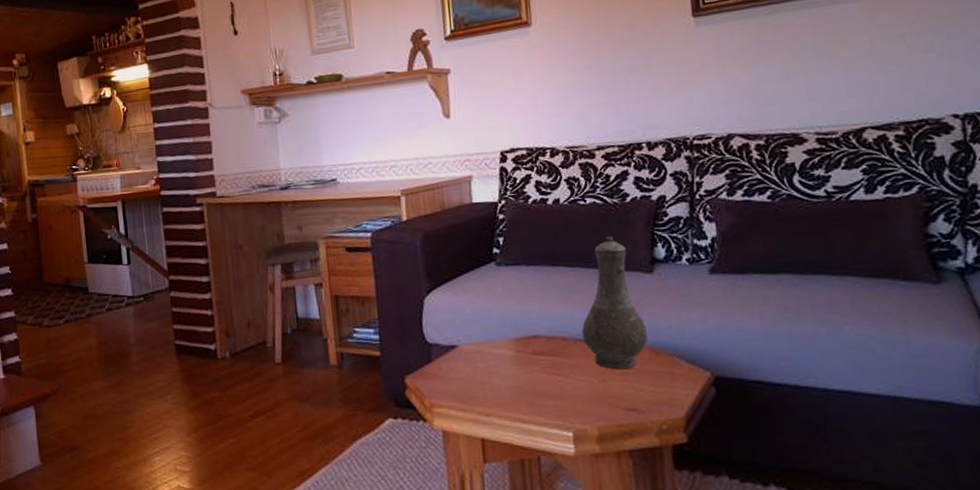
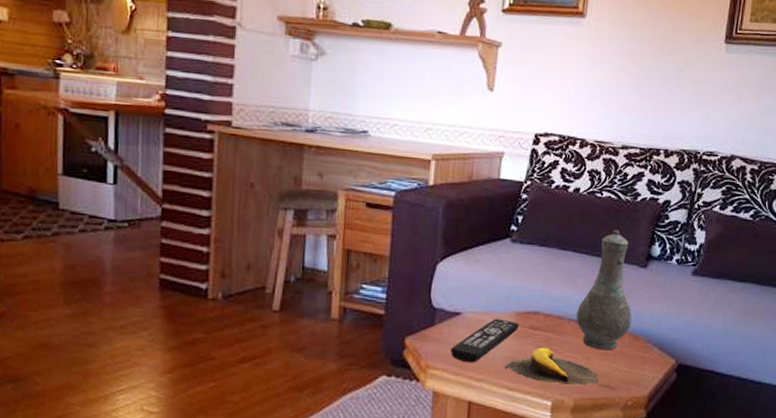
remote control: none [453,347,521,398] -> present [450,318,519,363]
banana: none [514,373,624,412] -> present [505,347,600,386]

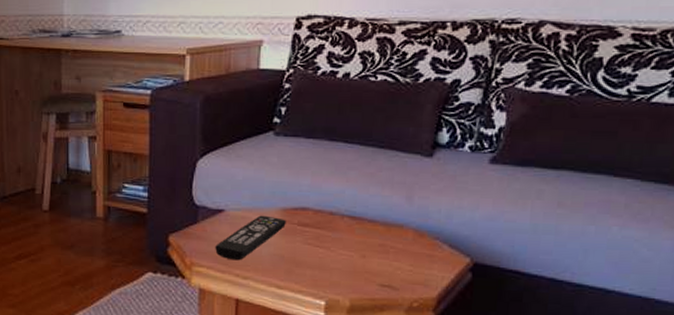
banana: present [505,347,600,386] -> none [273,244,379,286]
vase: present [576,229,632,350] -> none [350,116,415,248]

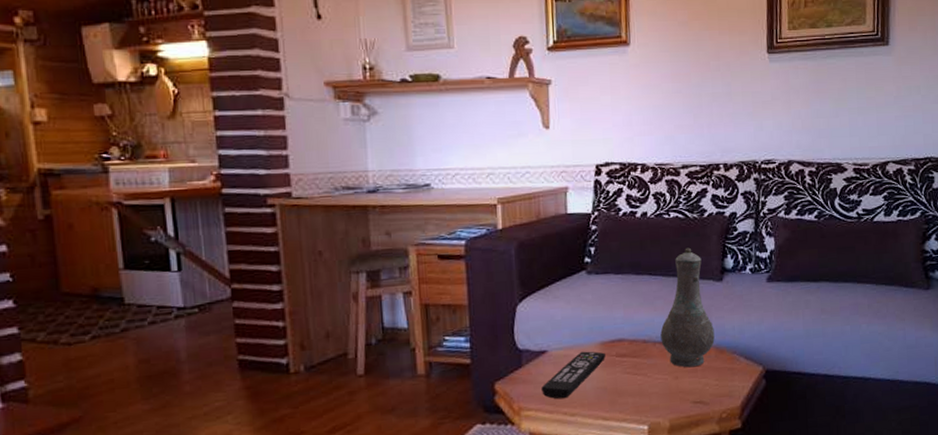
vase: none [350,116,415,248] -> present [660,247,715,368]

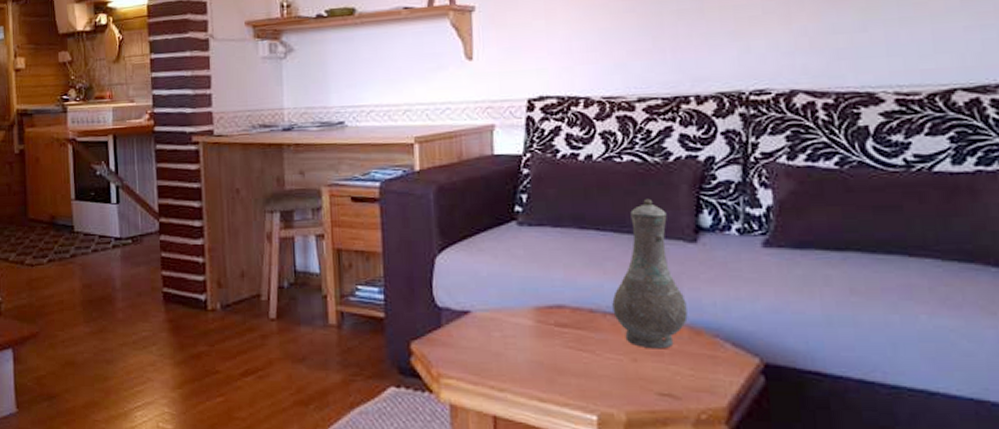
remote control: present [541,351,605,399] -> none [464,316,541,370]

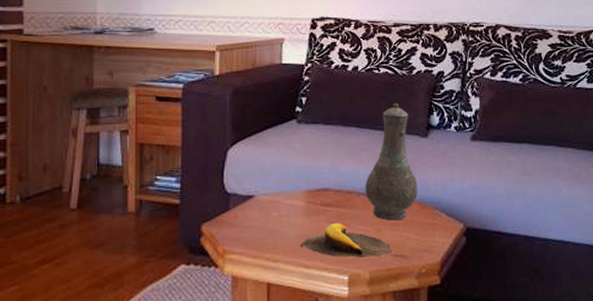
banana: none [531,348,657,396] -> present [300,222,393,258]

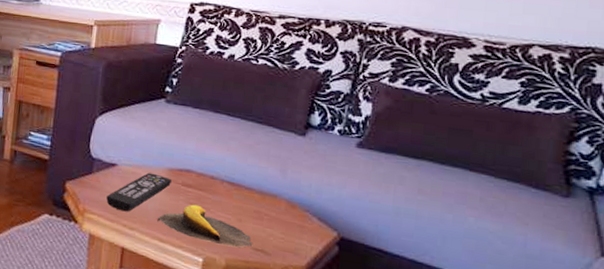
remote control: none [246,198,310,245] -> present [106,172,171,212]
vase: present [365,103,418,221] -> none [229,96,288,215]

